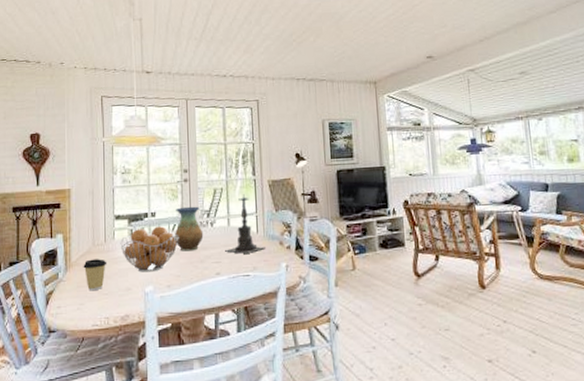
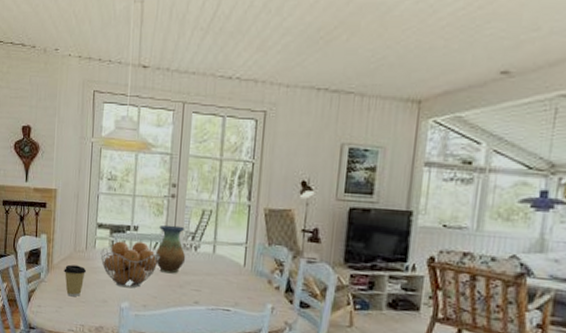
candle holder: present [225,194,265,254] -> none [207,220,251,287]

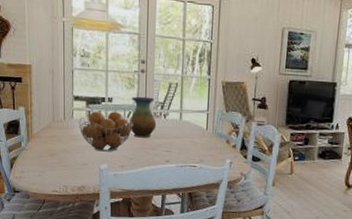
coffee cup: present [64,264,87,297] -> none [44,133,66,162]

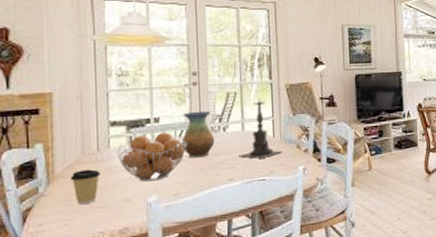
coffee cup: none [44,133,66,162] -> present [70,169,101,205]
candle holder: none [175,92,213,147] -> present [239,98,282,159]

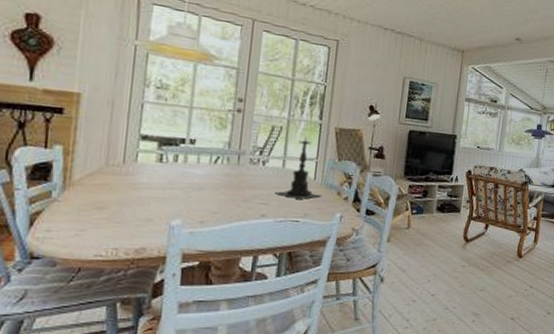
coffee cup: present [70,169,101,205] -> none [89,180,124,218]
fruit basket: present [116,132,187,182] -> none [143,154,222,205]
vase: present [181,111,215,158] -> none [215,139,253,188]

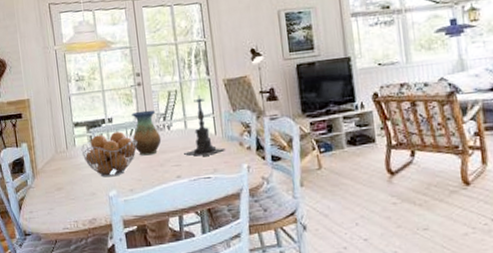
fruit basket: none [143,154,222,205] -> present [81,131,138,178]
vase: none [215,139,253,188] -> present [131,110,162,156]

